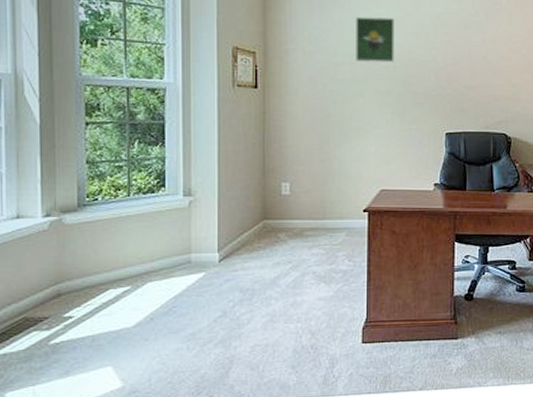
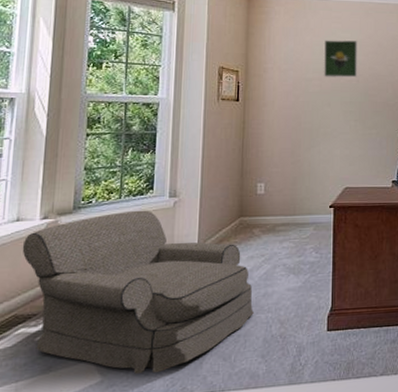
armchair: none [25,209,282,381] -> present [22,210,254,374]

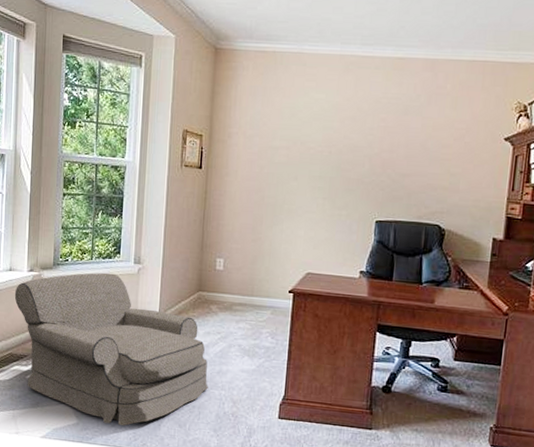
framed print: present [323,40,357,78] -> none [292,101,333,148]

